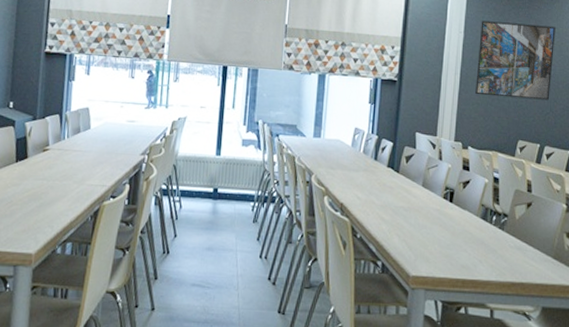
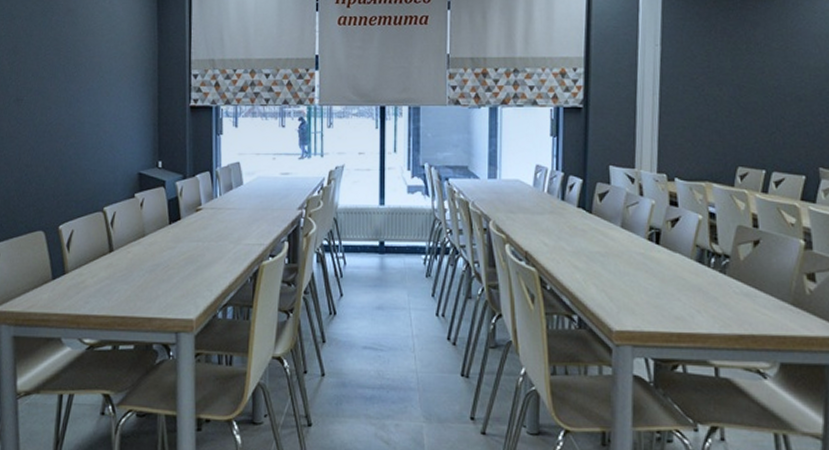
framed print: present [475,20,556,101] -> none [679,28,778,117]

